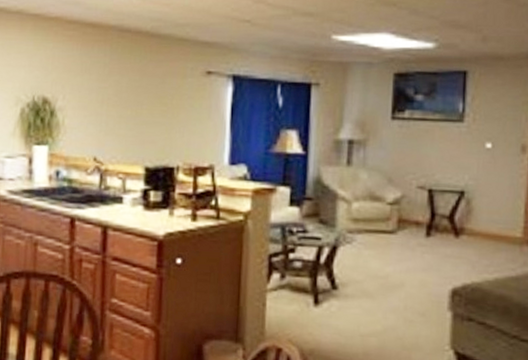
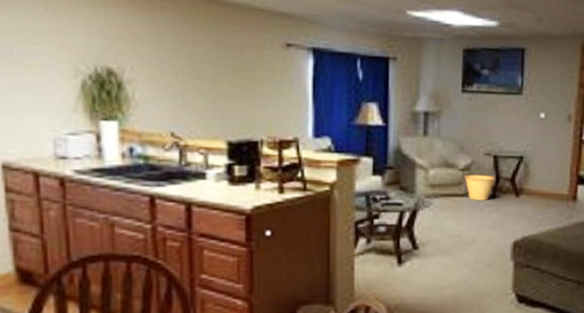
basket: none [392,209,430,240] -> present [463,174,495,200]

